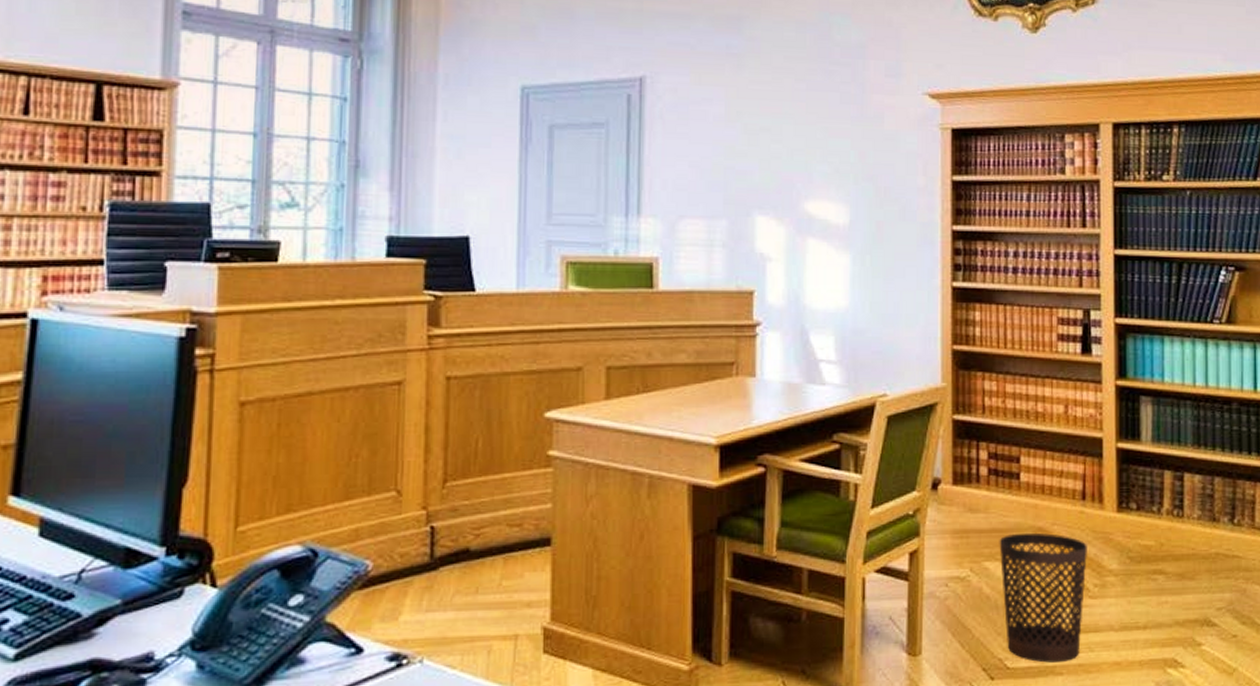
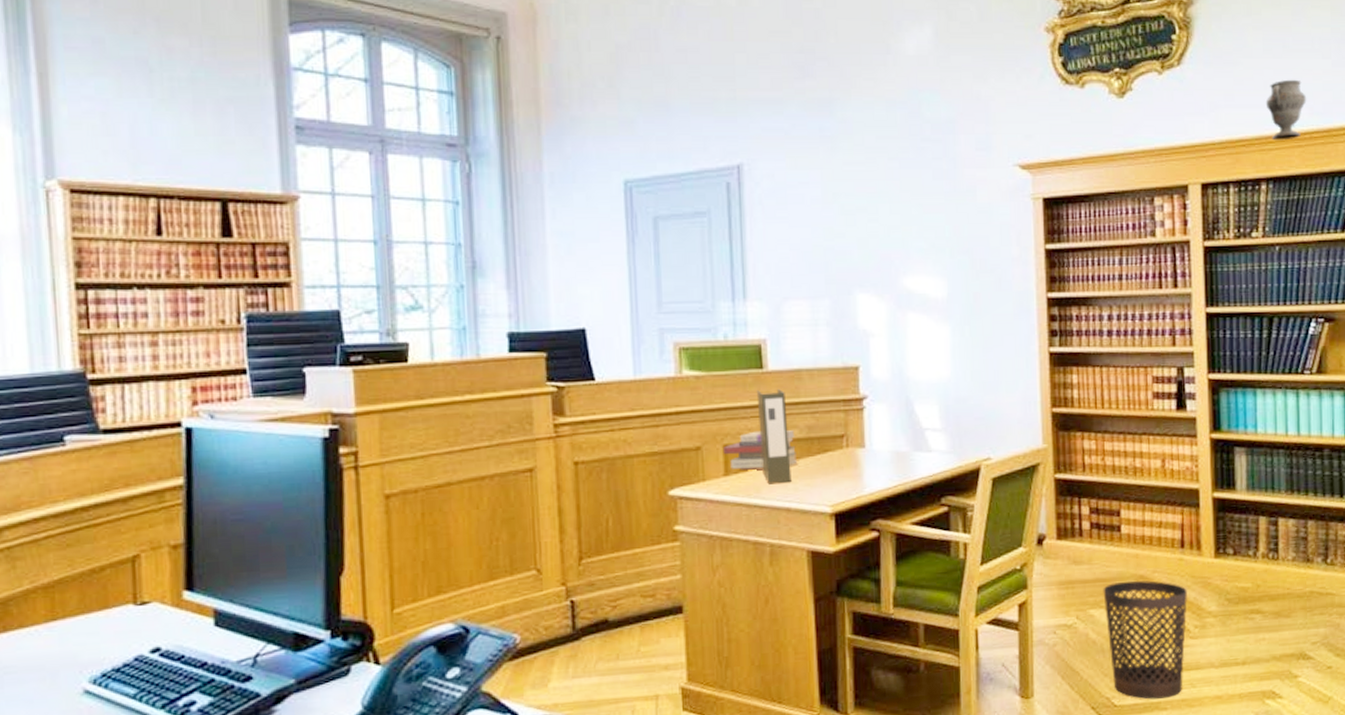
books: none [605,353,684,396] -> present [722,430,798,471]
binder: none [644,311,677,411] -> present [756,389,792,485]
decorative vase: none [1179,24,1221,85] -> present [1265,79,1307,141]

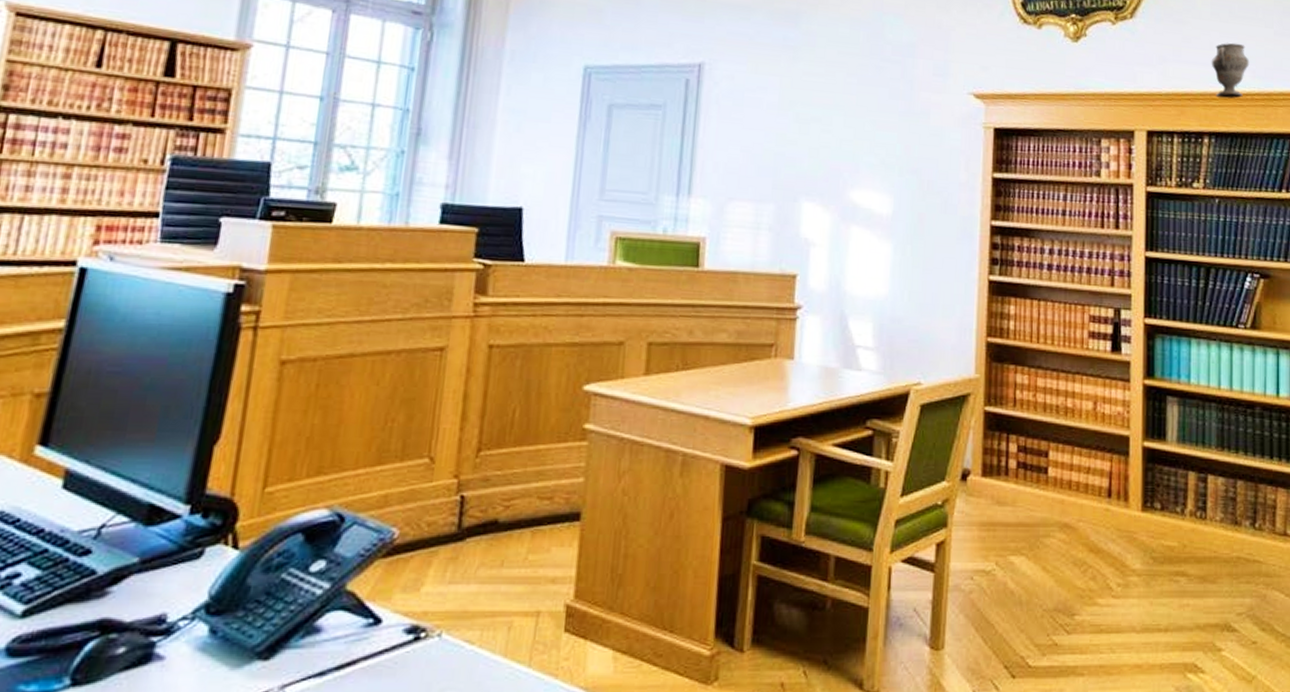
books: present [722,430,798,471] -> none [646,331,724,373]
binder: present [756,389,792,485] -> none [685,289,718,390]
trash bin: present [1103,580,1187,699] -> none [1025,528,1112,662]

